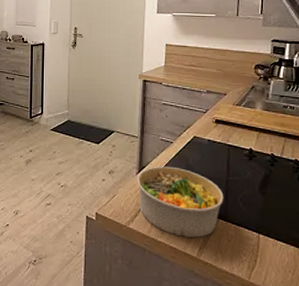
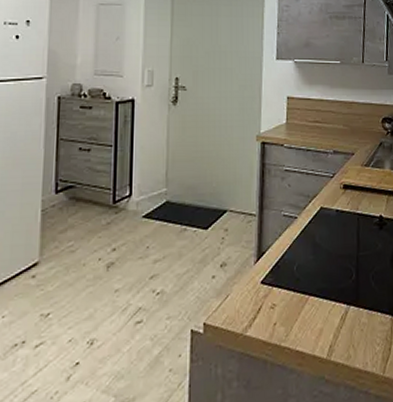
bowl: present [137,166,224,238] -> none [255,248,355,336]

